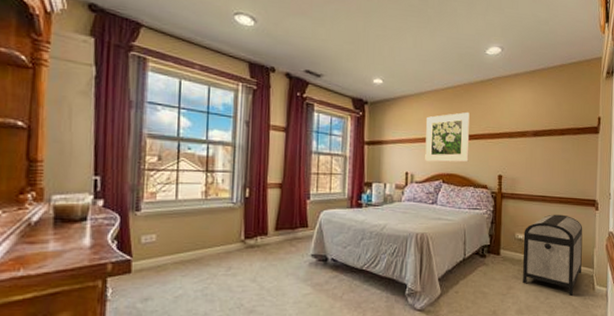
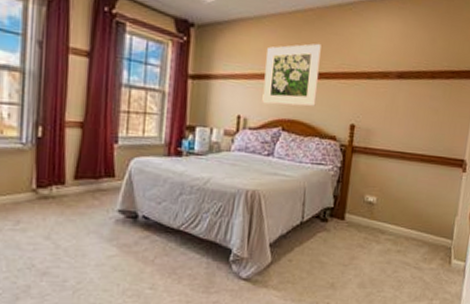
storage chest: present [523,214,583,297] -> none [368,174,446,271]

